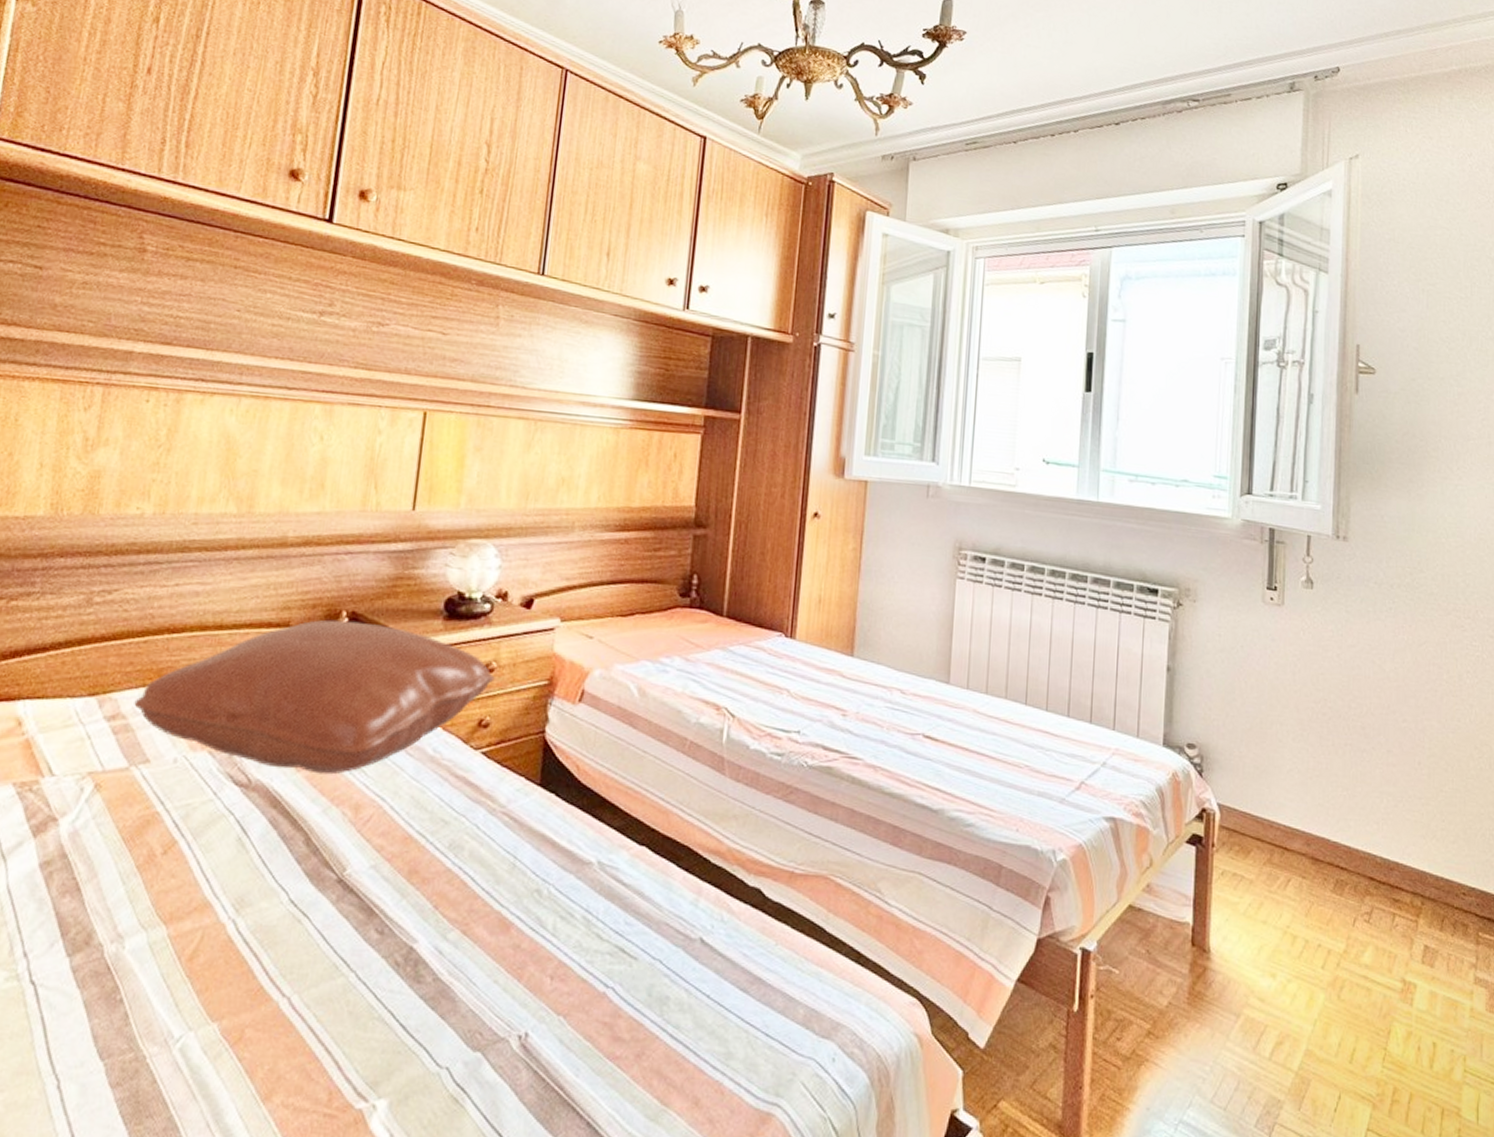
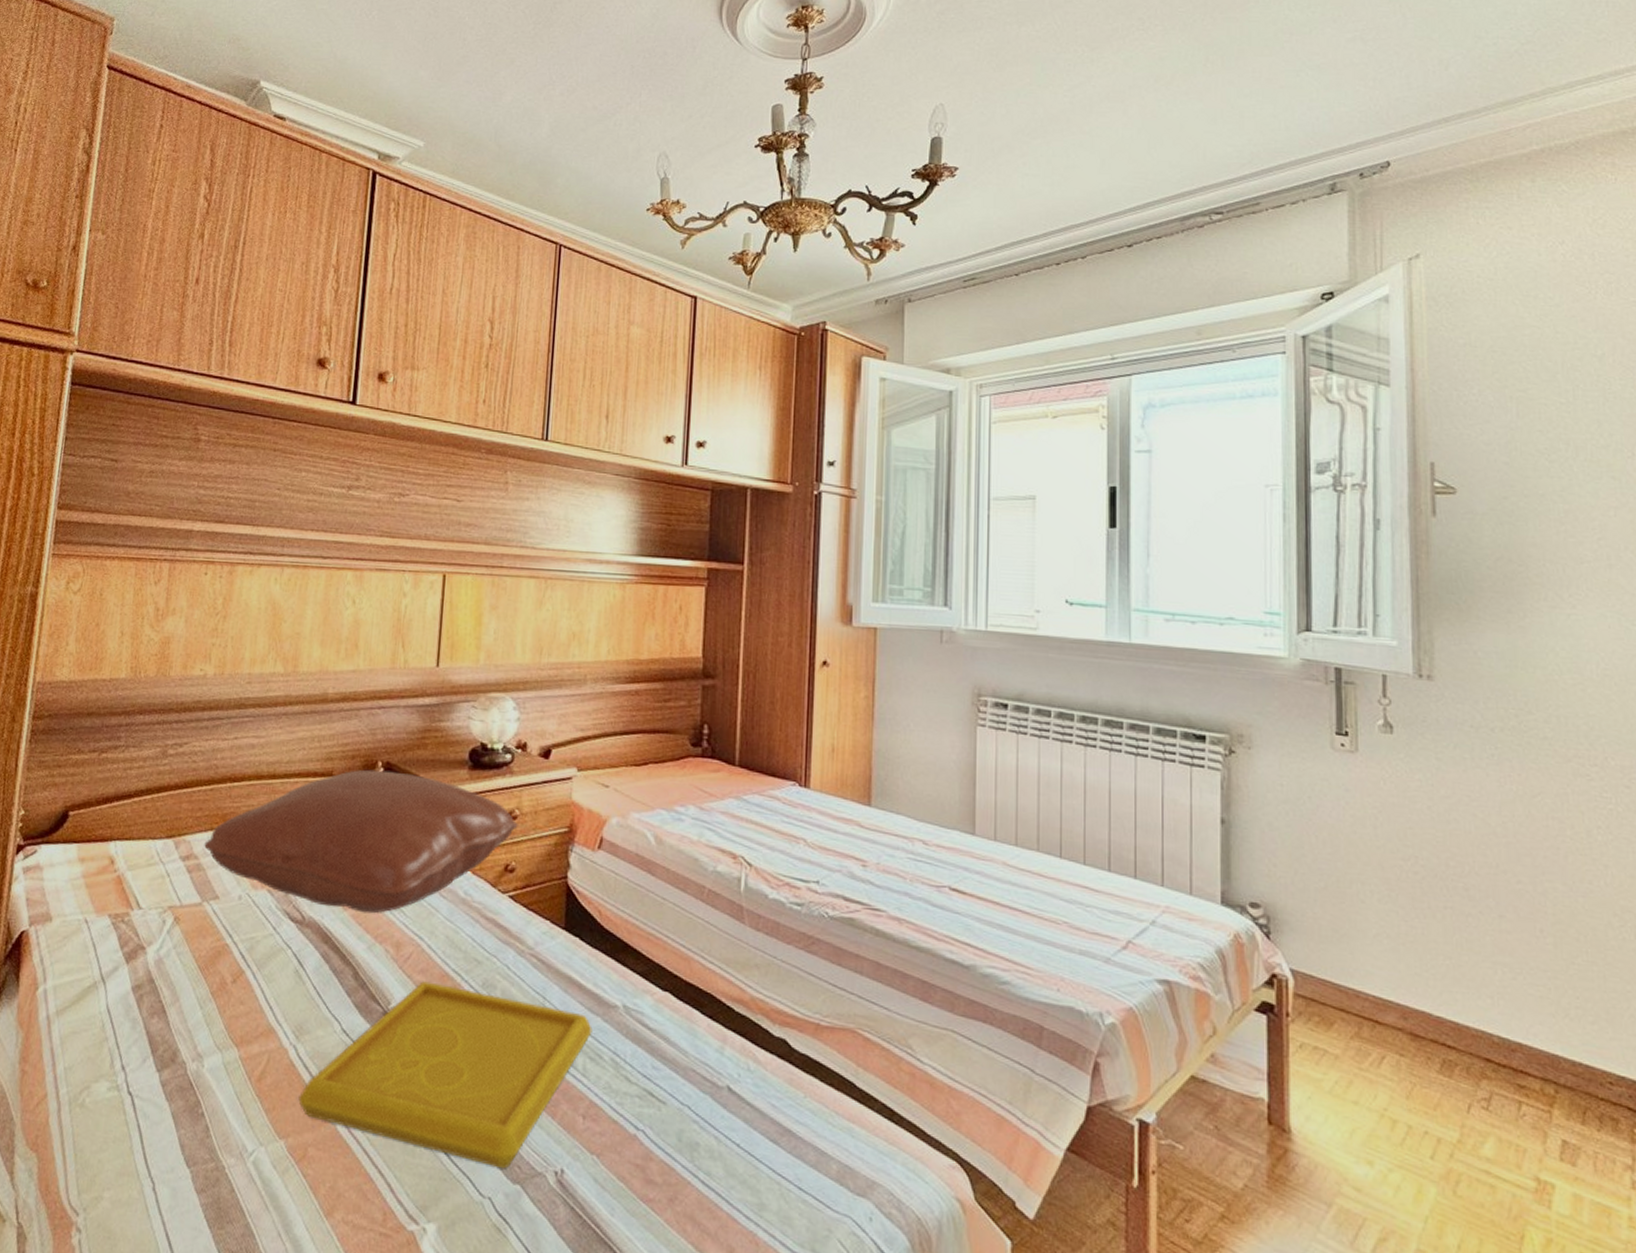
serving tray: none [236,844,565,1037] -> present [298,981,592,1169]

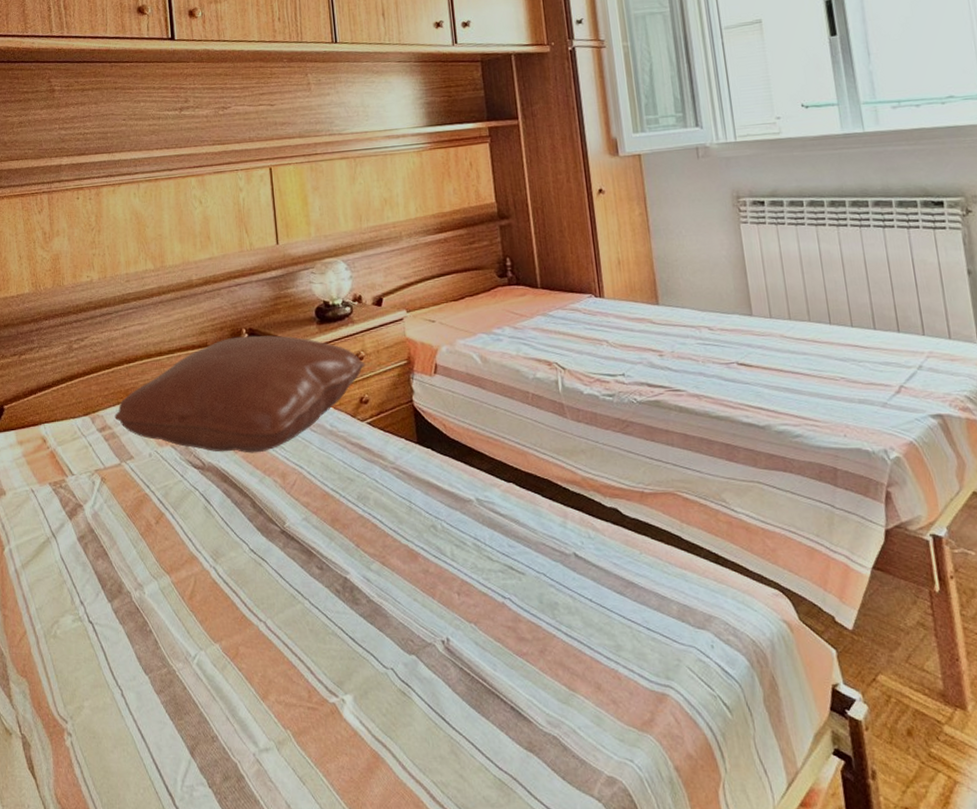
serving tray: present [298,981,592,1169] -> none [224,501,454,644]

